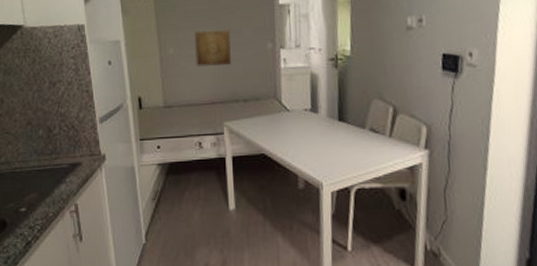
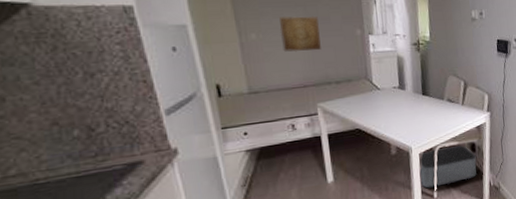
storage bin: none [330,188,407,237] -> present [419,145,477,189]

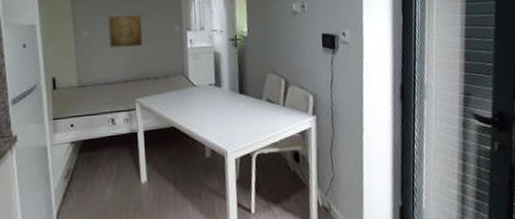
storage bin: present [419,145,477,189] -> none [235,153,302,201]

